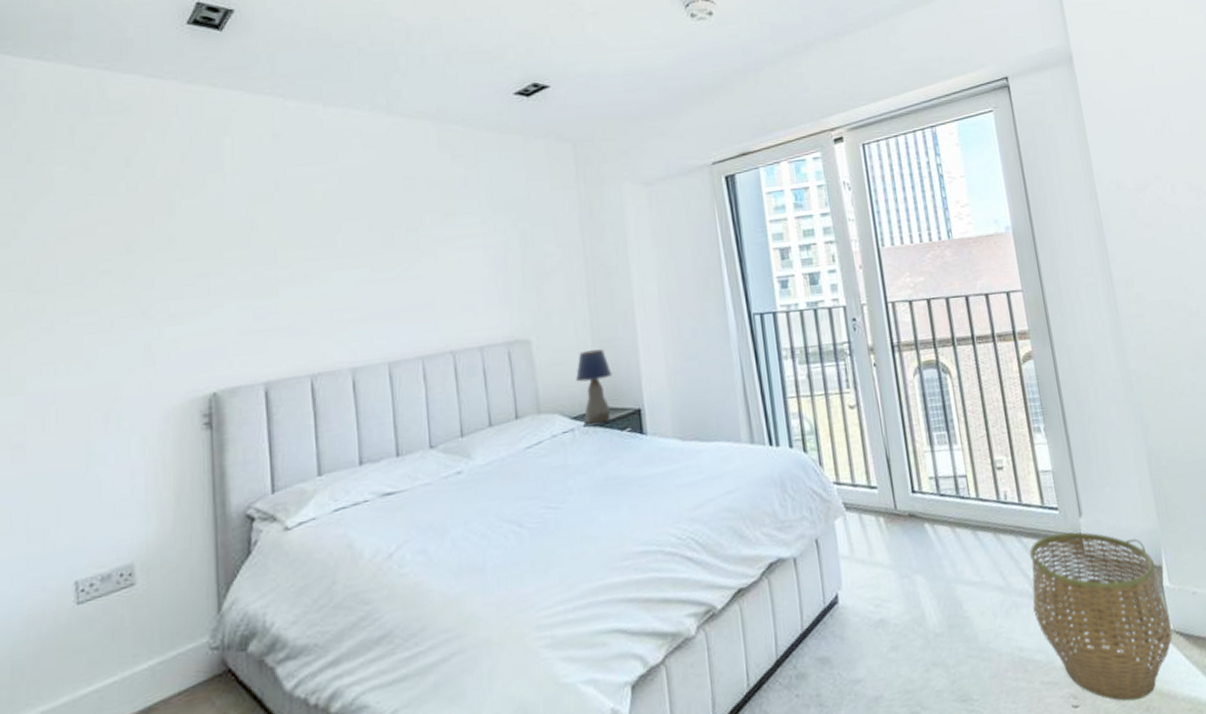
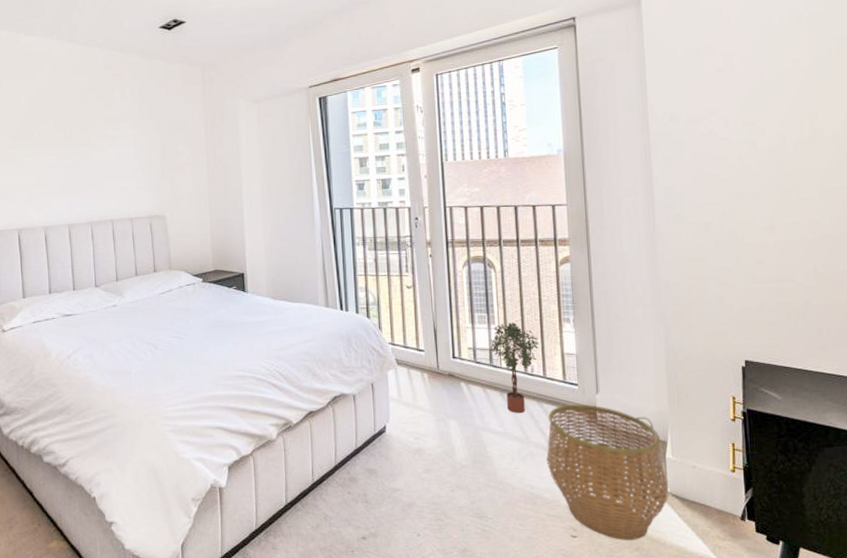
table lamp: present [575,349,613,424] -> none [197,226,224,281]
potted tree: none [953,439,1010,555] -> present [490,323,539,413]

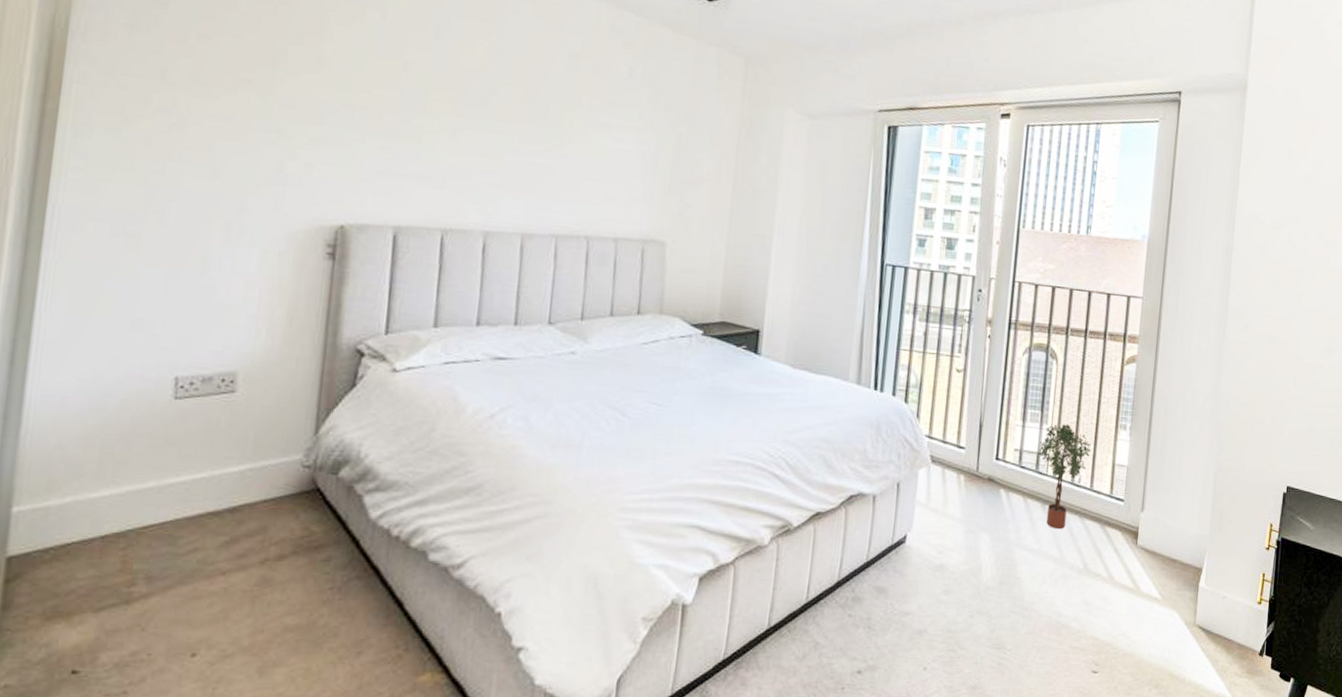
basket: present [546,404,669,540] -> none [1079,522,1197,677]

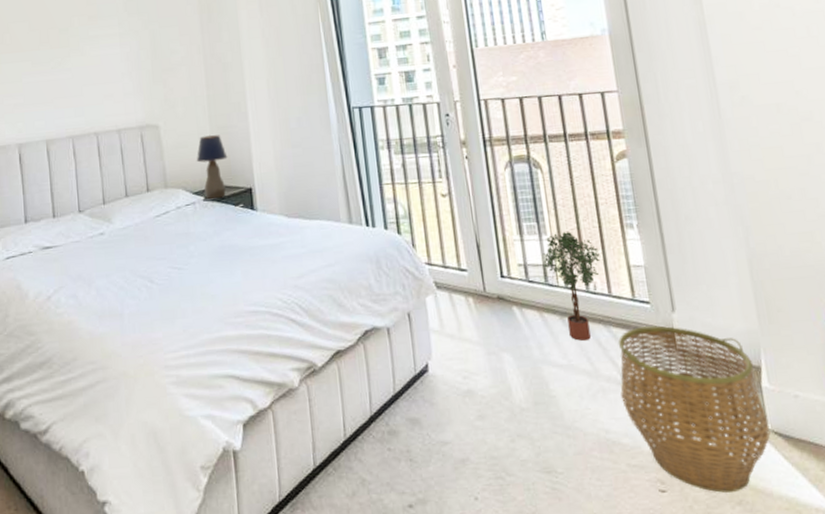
table lamp: none [702,264,740,335] -> present [196,134,228,199]
basket: none [1079,522,1197,677] -> present [618,325,771,493]

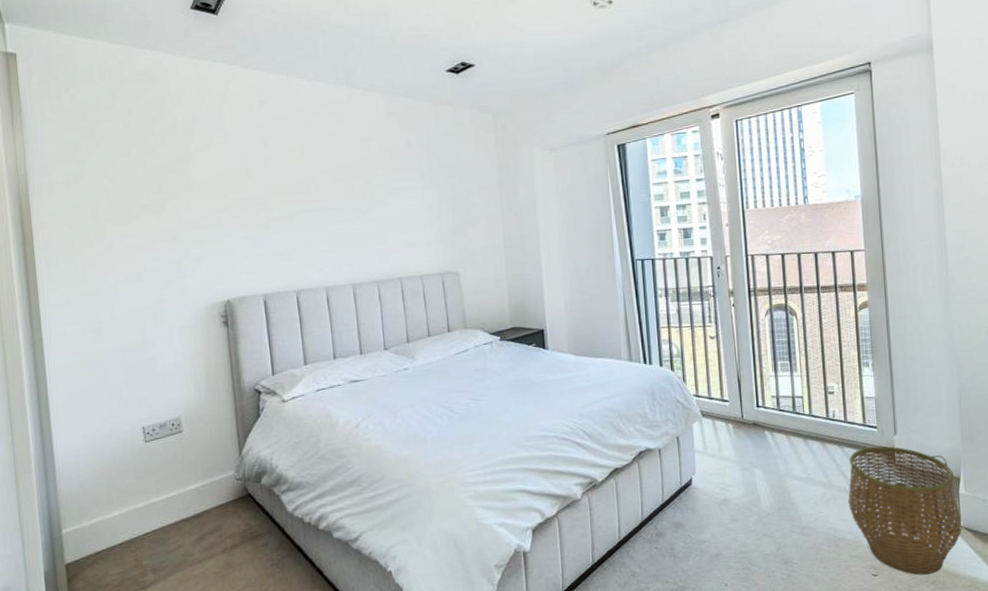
table lamp: present [196,134,228,199] -> none [493,281,522,339]
potted tree: present [542,232,600,341] -> none [792,369,840,458]

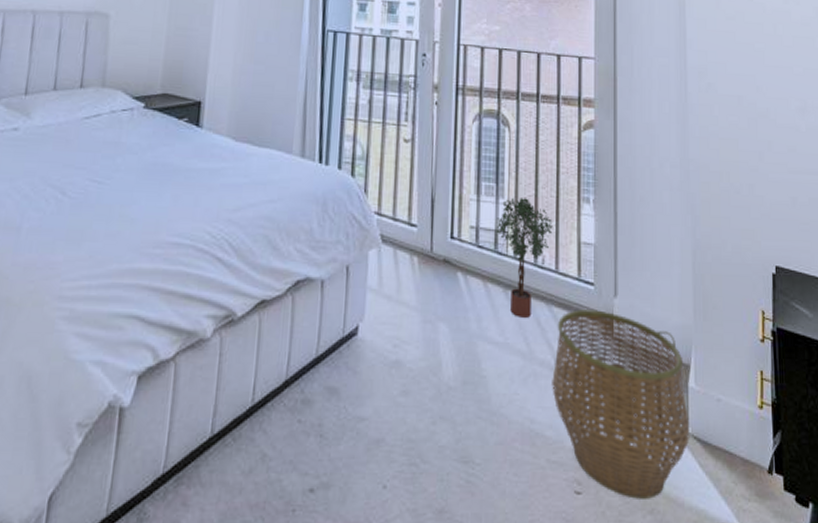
potted tree: none [792,369,840,458] -> present [496,197,553,318]

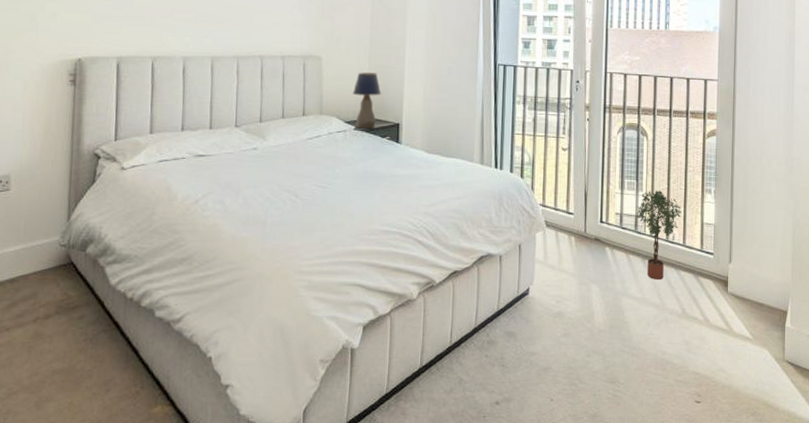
table lamp: none [144,34,181,107] -> present [352,71,382,129]
basket: present [552,309,690,499] -> none [679,273,785,406]

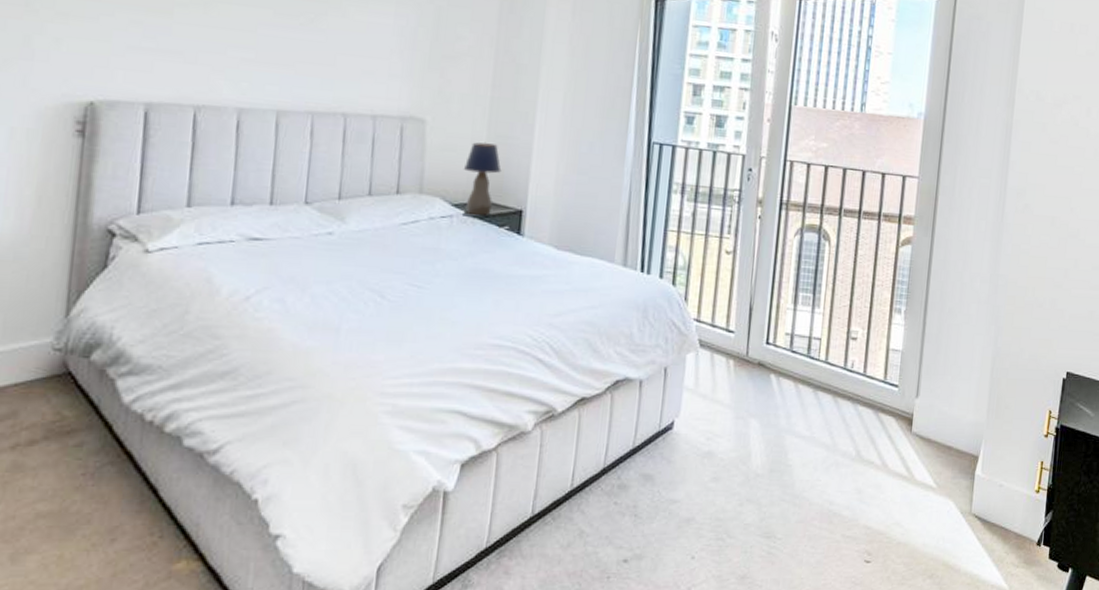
potted tree: present [636,191,681,279] -> none [810,307,864,415]

